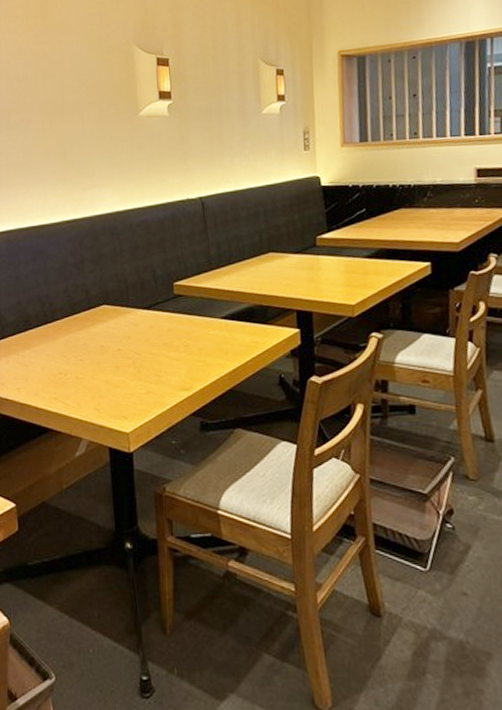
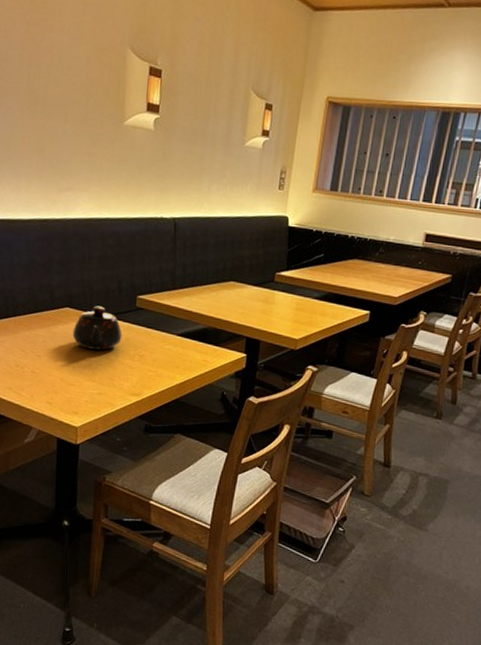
teapot: none [112,299,164,346] -> present [72,306,123,351]

